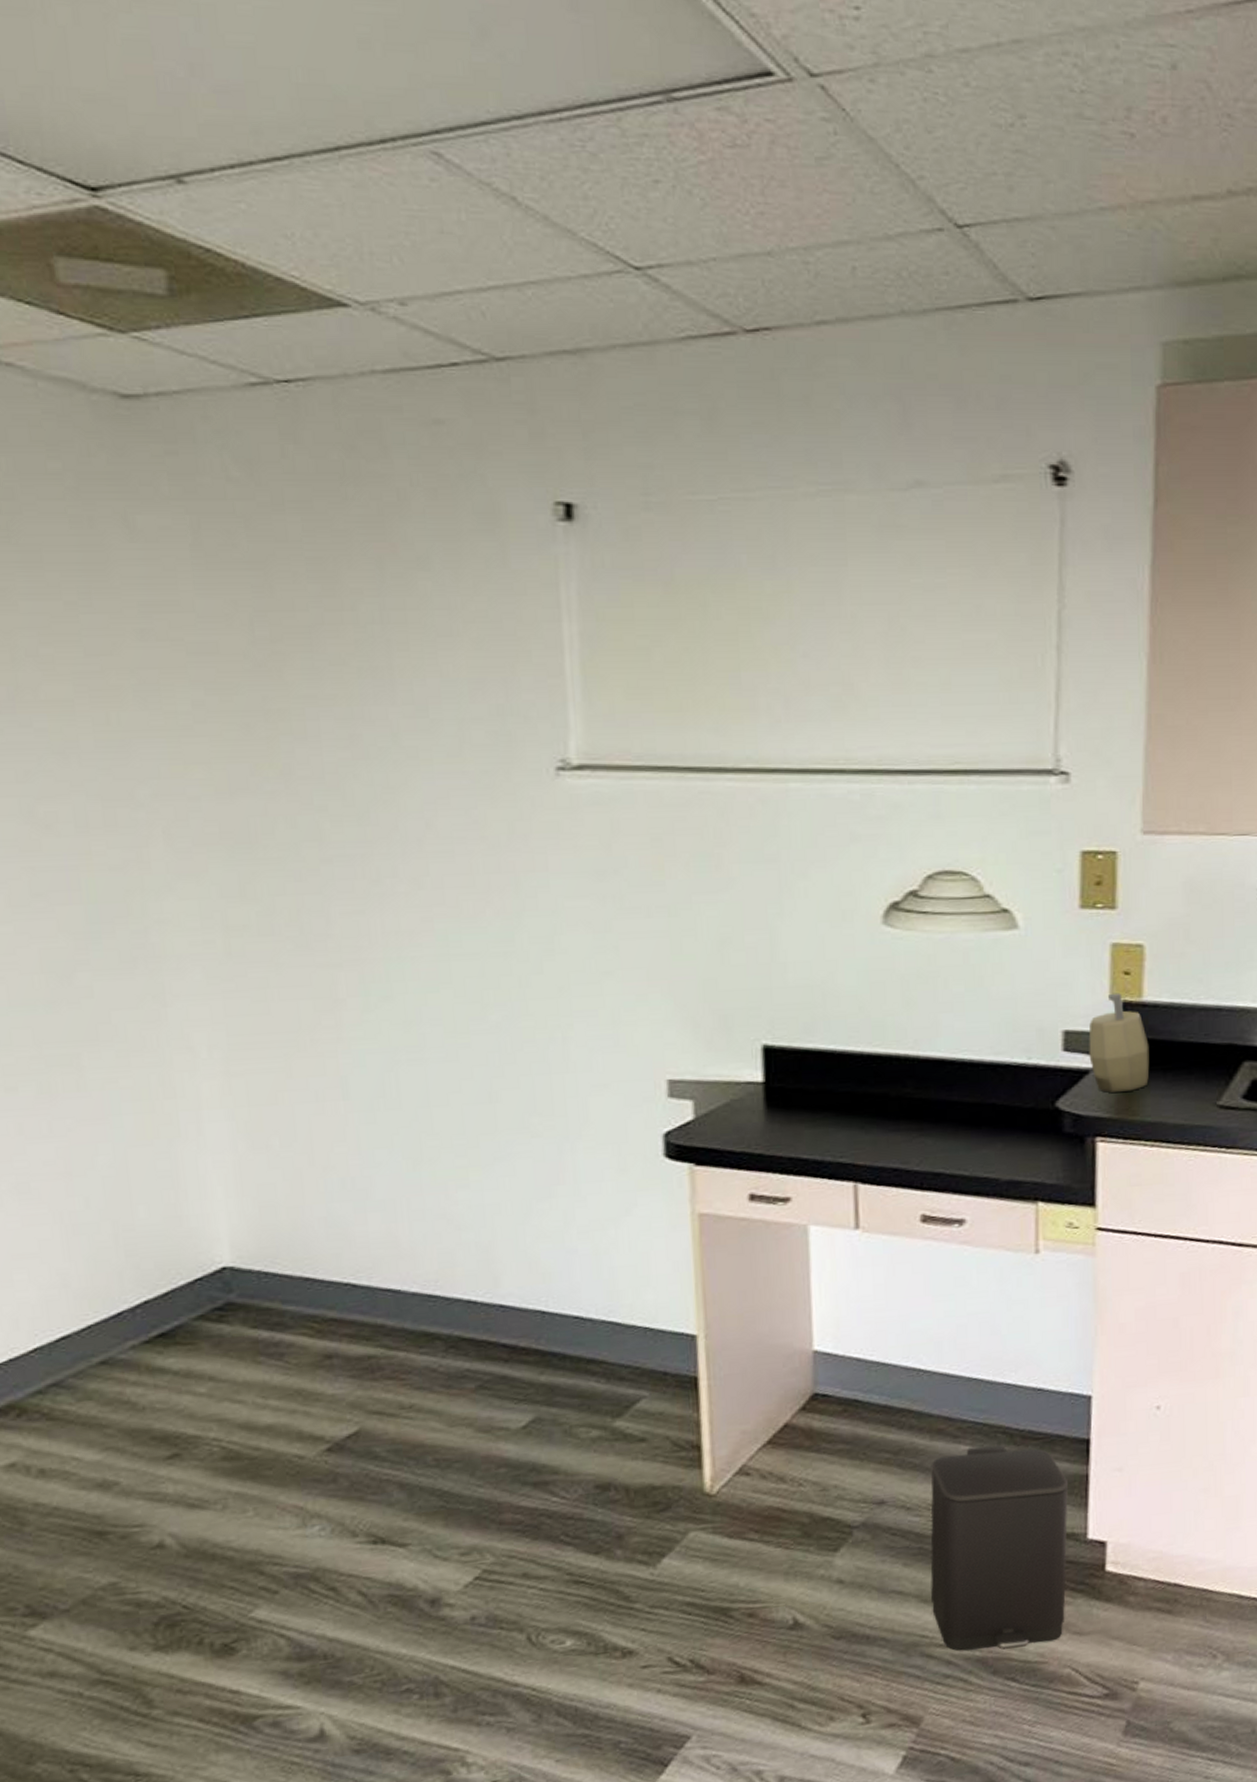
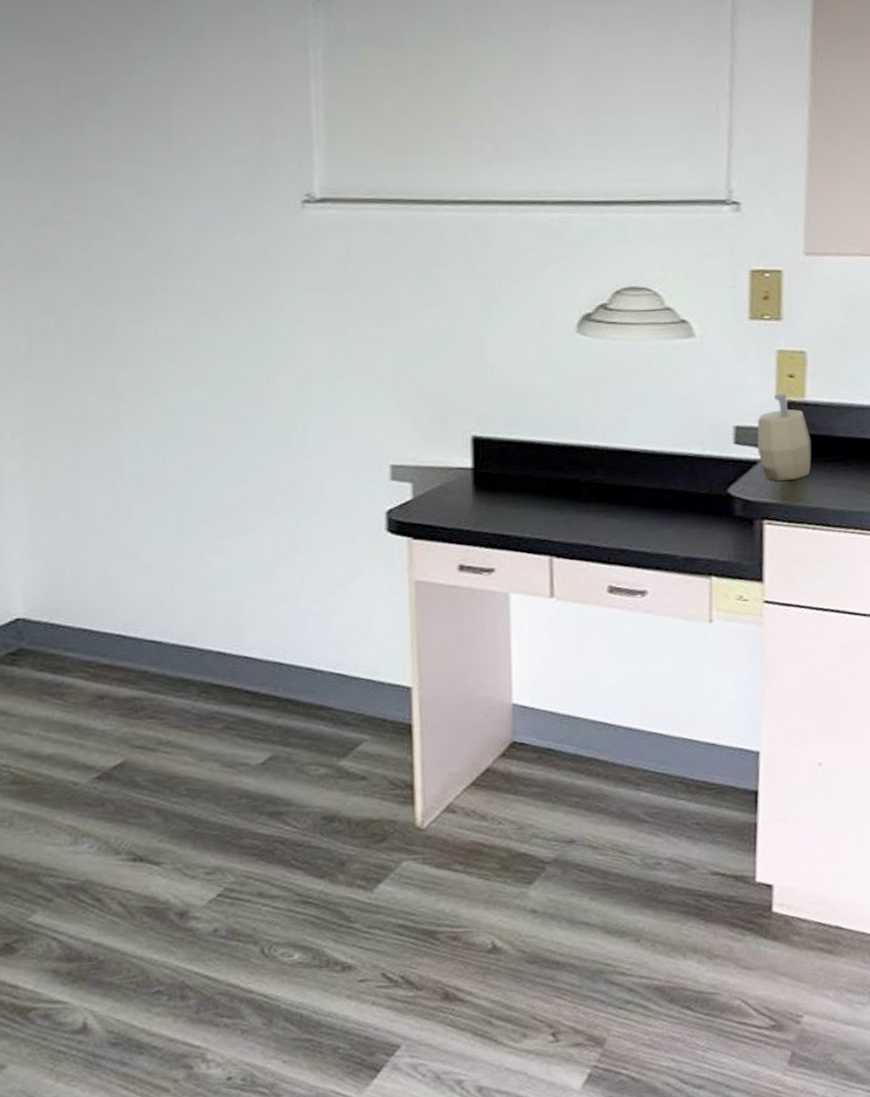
pedal bin: present [930,1445,1069,1651] -> none [614,793,739,980]

